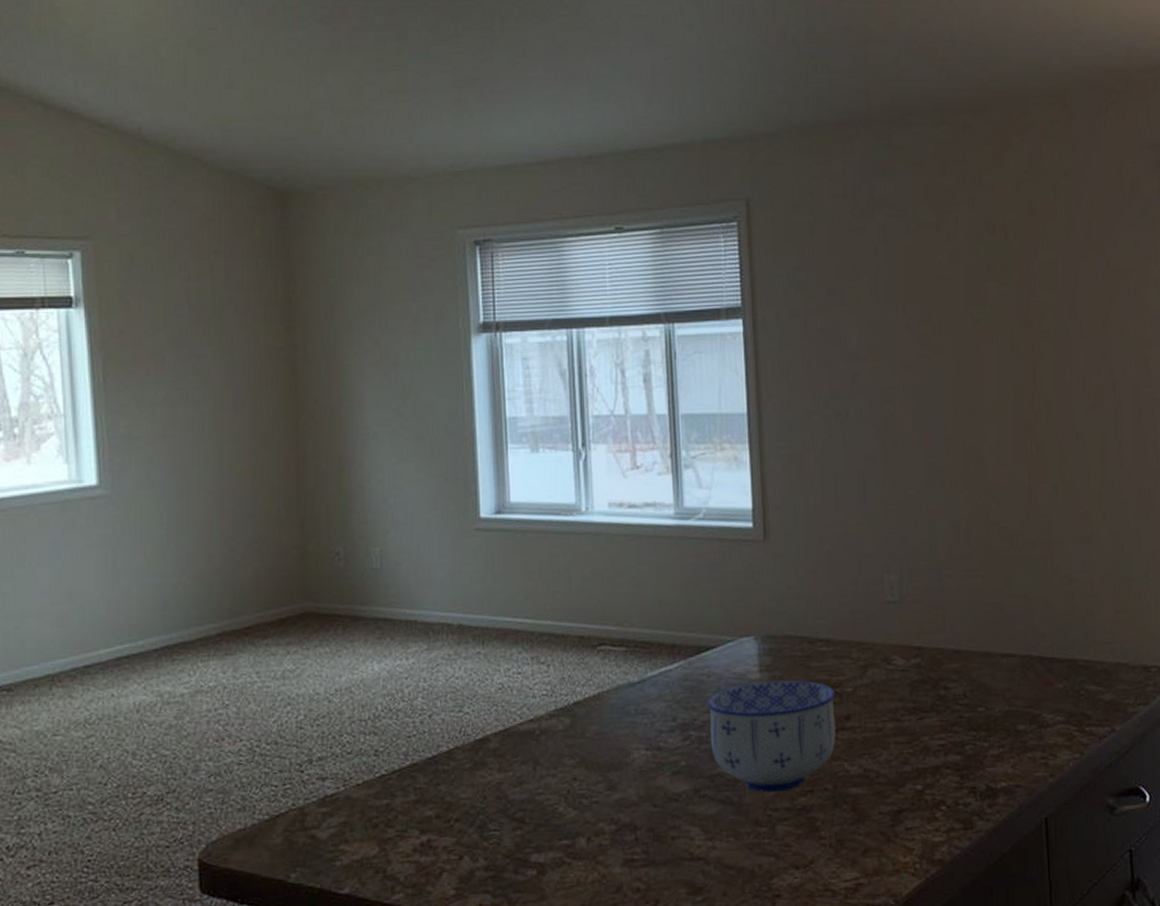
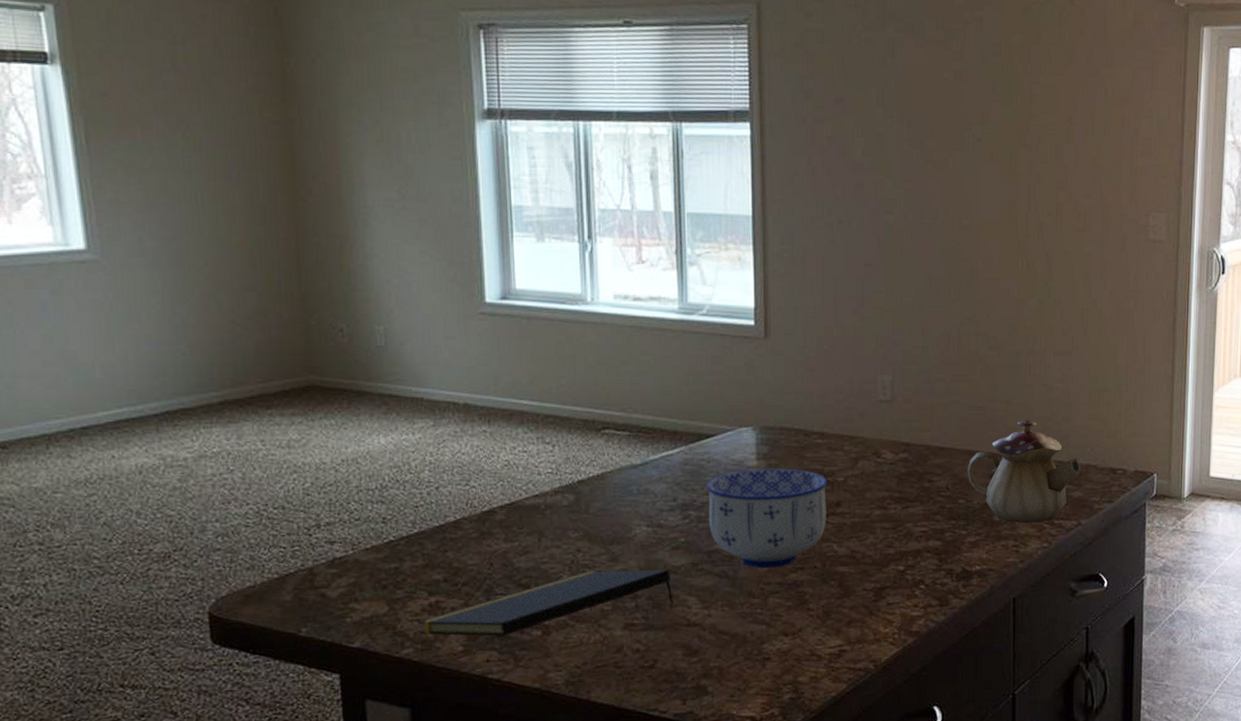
notepad: none [409,797,676,879] -> present [418,569,675,637]
teapot: none [985,614,1111,732] -> present [967,418,1082,524]

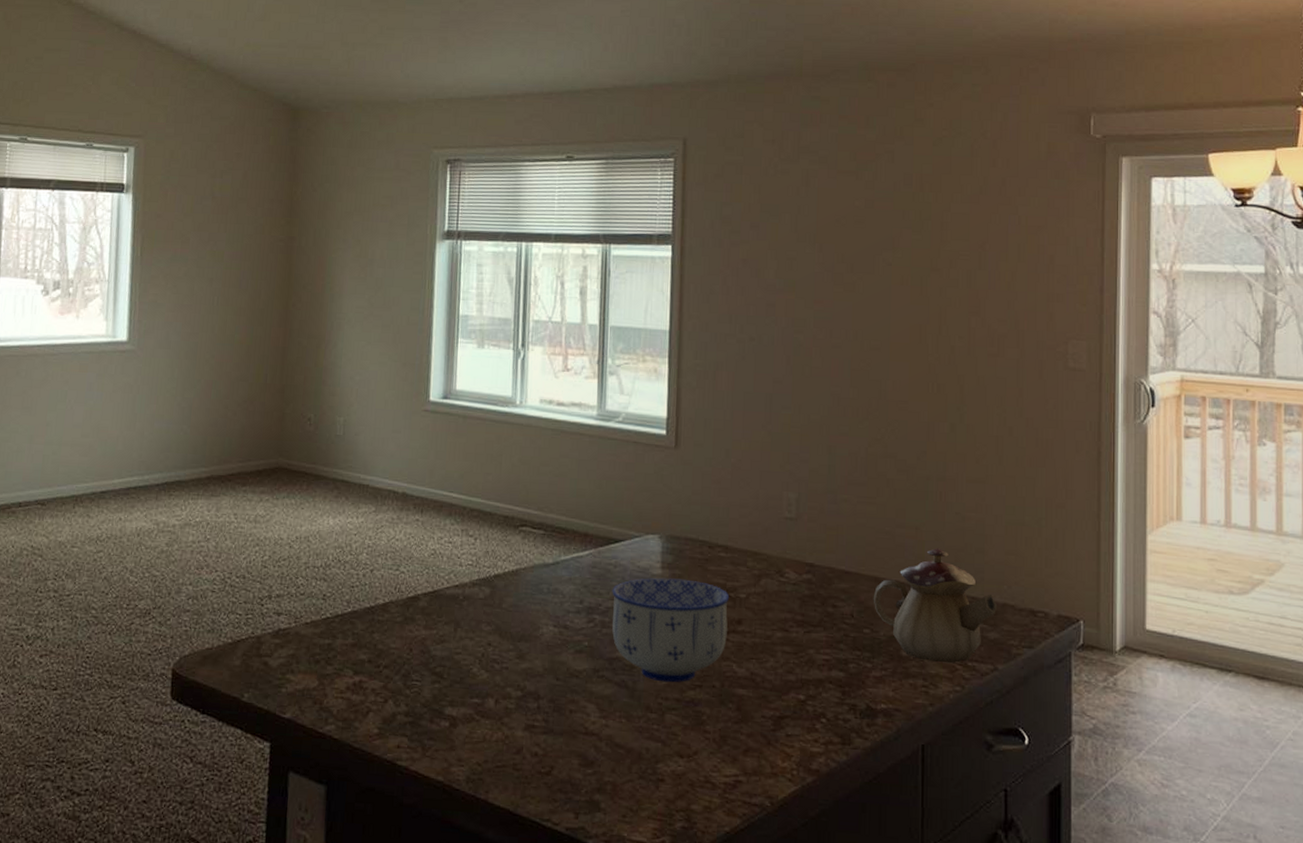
notepad: present [418,569,675,637] -> none [342,666,574,723]

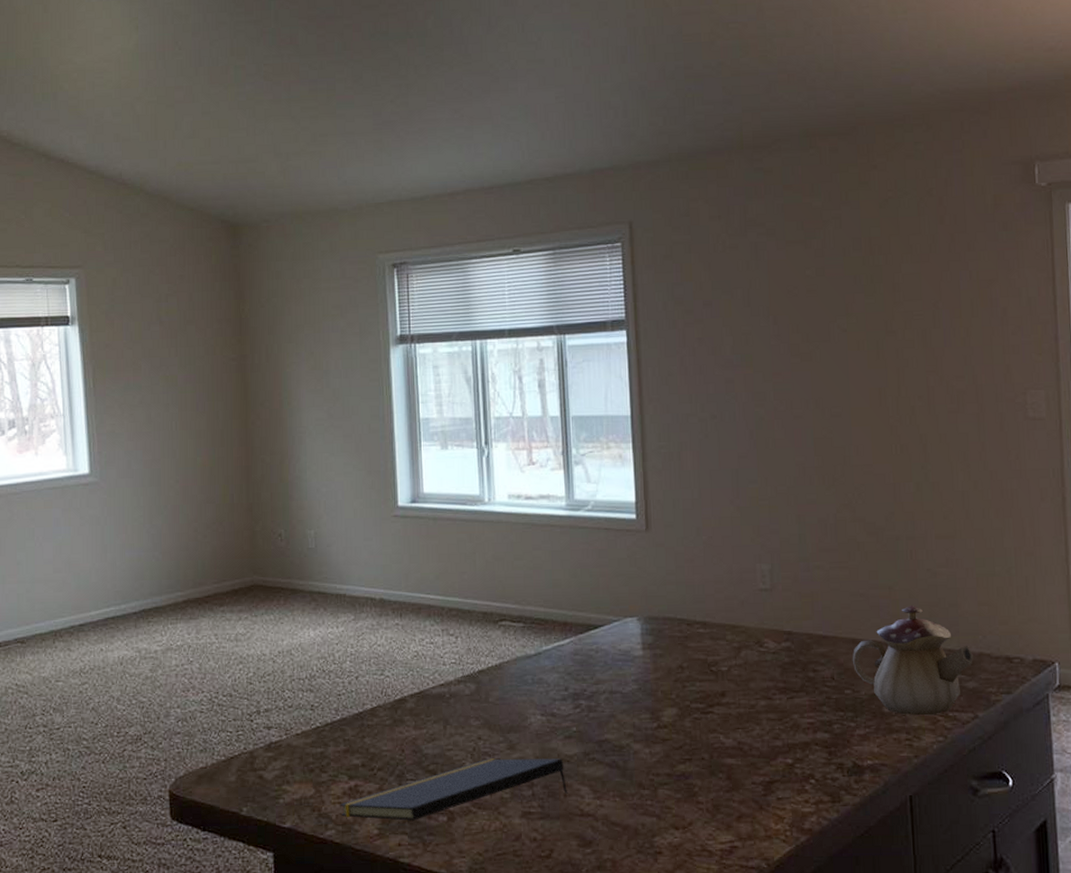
notepad: none [342,666,574,723] -> present [340,758,568,821]
bowl: present [612,578,730,683] -> none [595,658,712,759]

